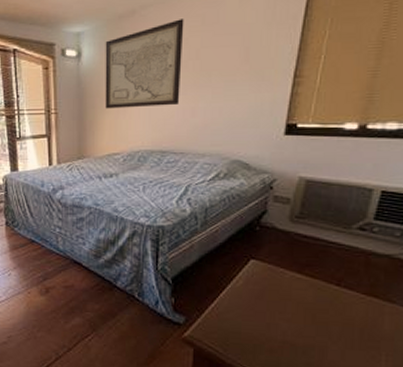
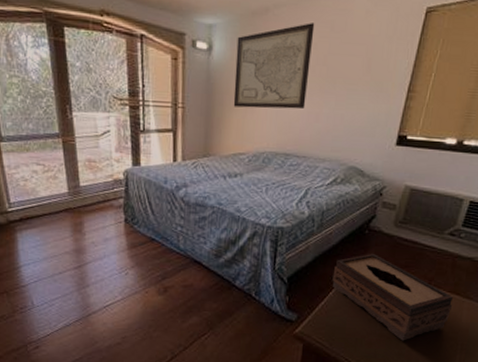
tissue box: none [222,251,371,349] -> present [332,253,453,341]

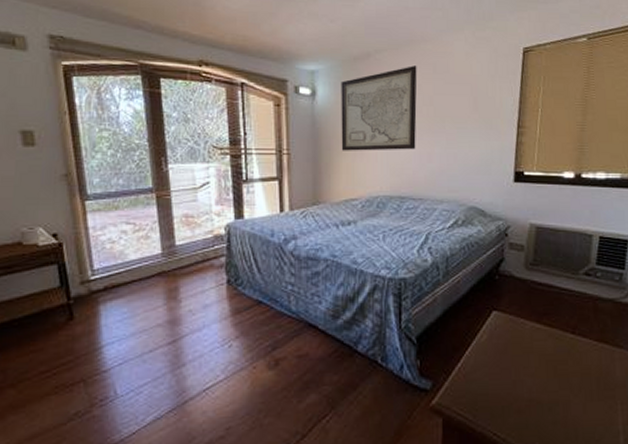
tissue box: present [332,253,453,341] -> none [466,301,603,405]

